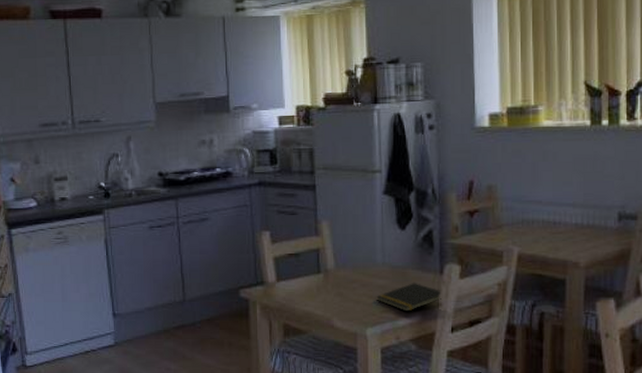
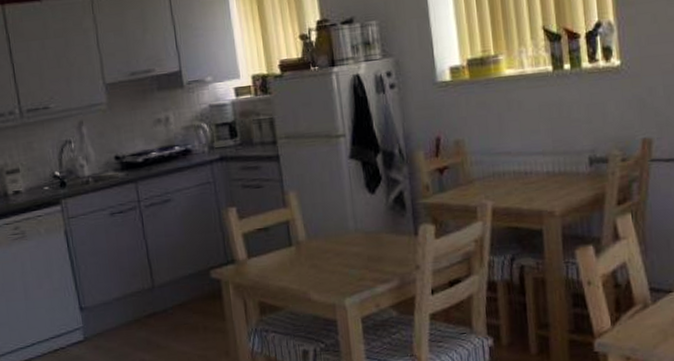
notepad: present [376,283,441,312] -> none [352,247,419,278]

